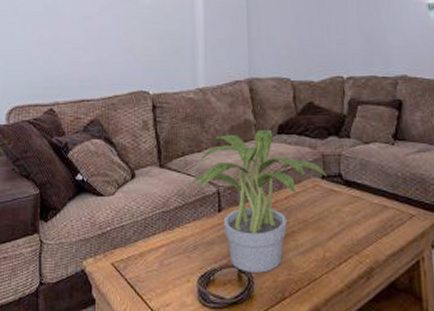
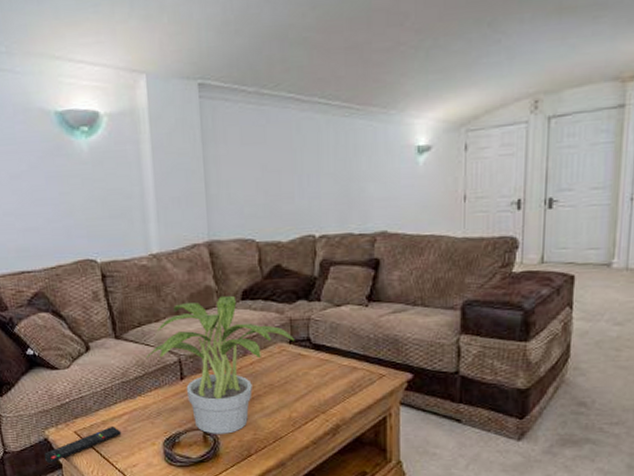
remote control: none [80,258,158,298] -> present [45,425,122,463]

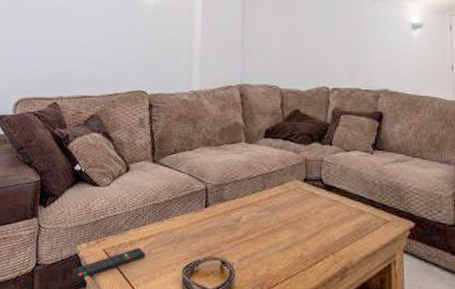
potted plant: present [146,295,295,434] -> none [177,132,309,267]

